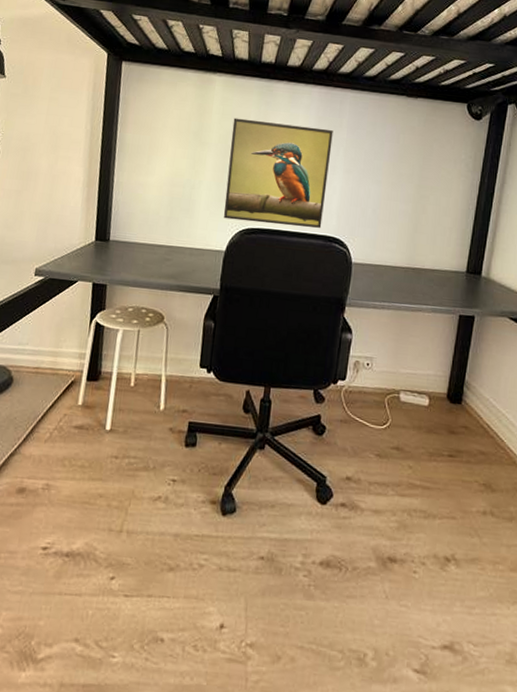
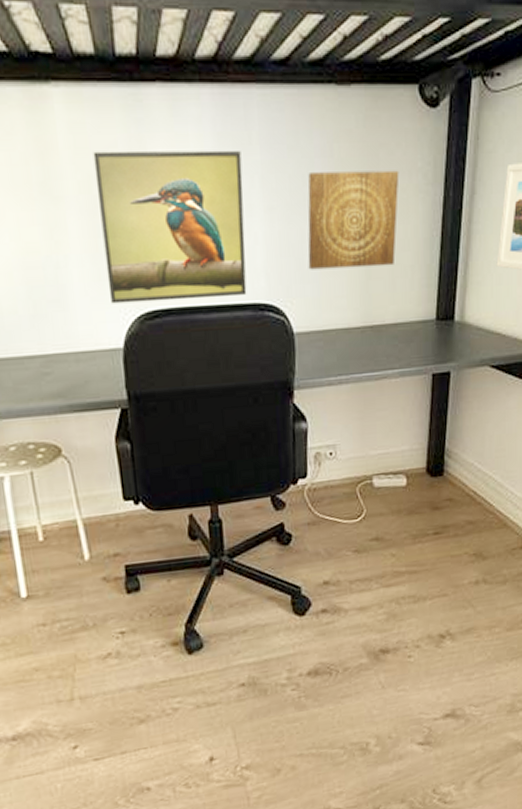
wall art: none [370,151,447,226] -> present [307,170,400,270]

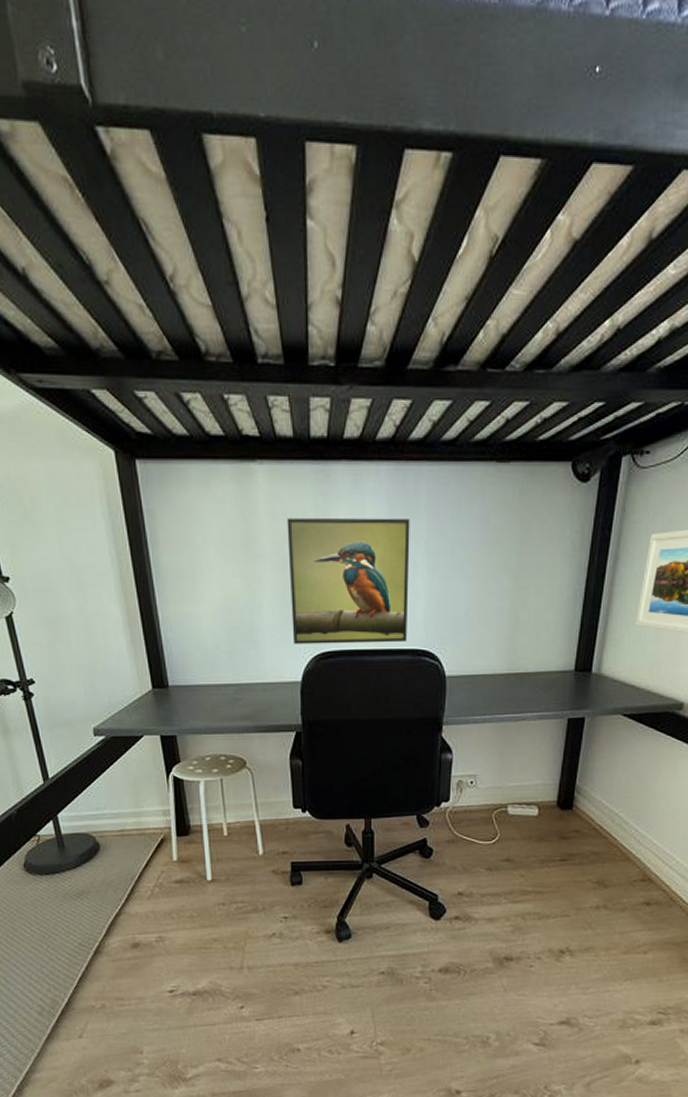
wall art: present [307,170,400,270] -> none [462,537,549,623]

